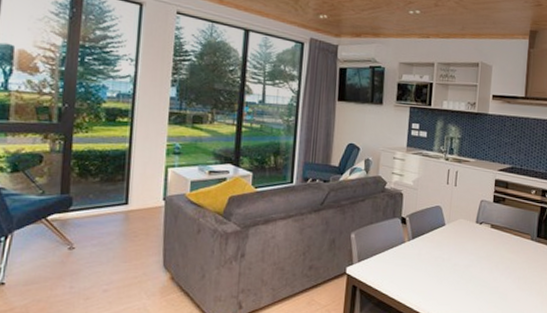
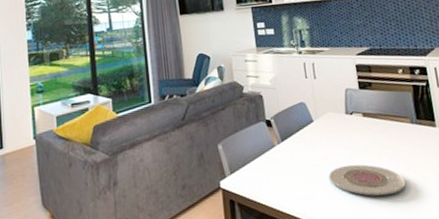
plate: none [448,268,514,300] -> present [328,164,406,196]

